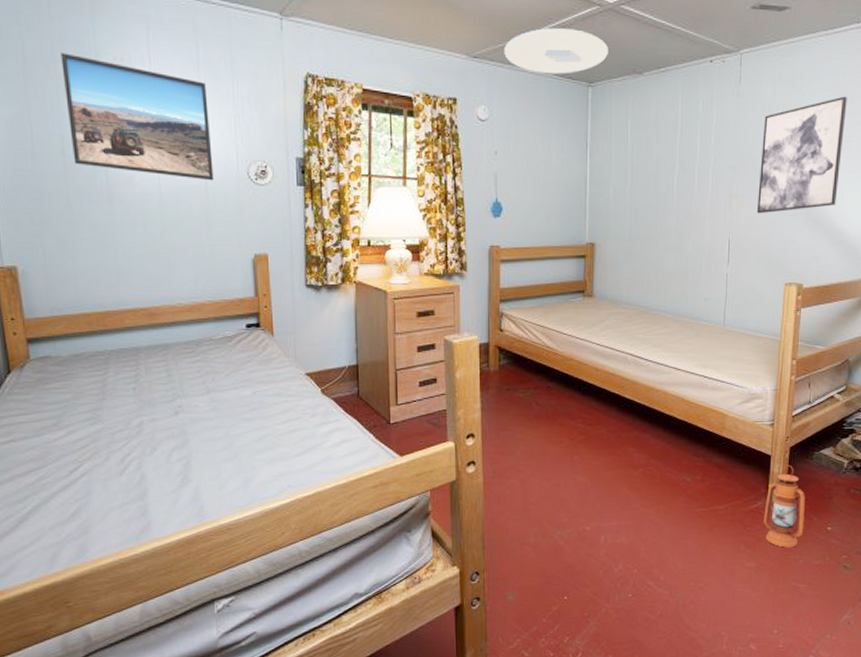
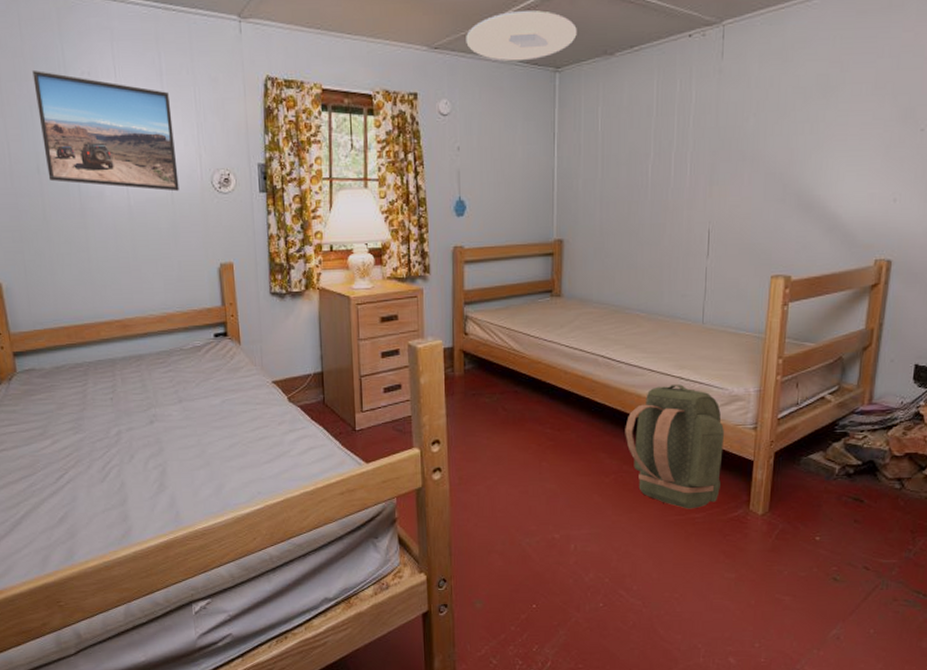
backpack: none [653,383,744,501] -> present [625,385,724,509]
wall art: present [756,96,847,214] -> none [739,65,845,201]
lantern: present [764,465,805,548] -> none [745,471,791,558]

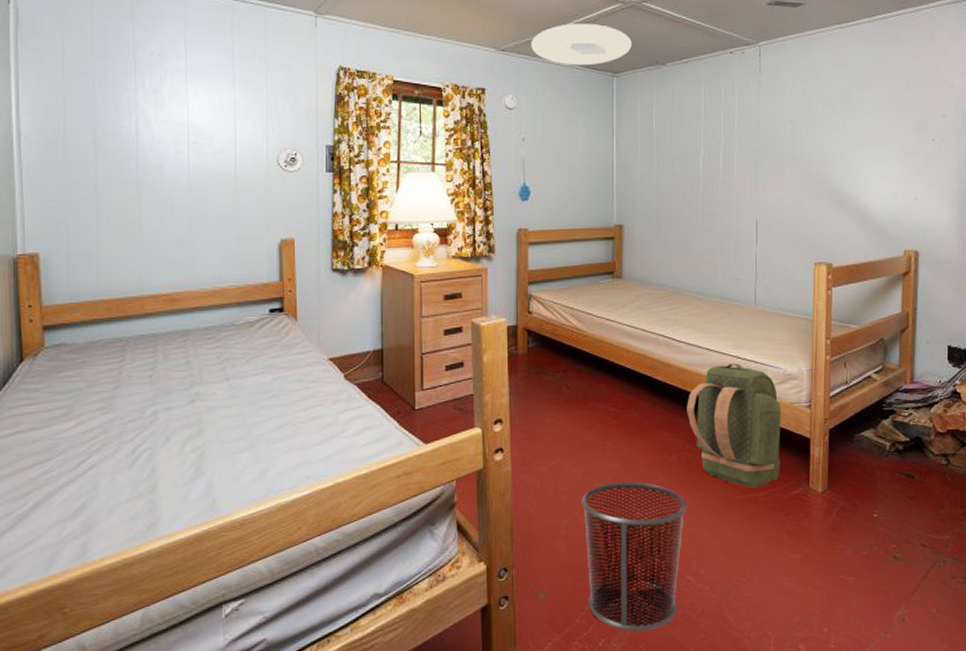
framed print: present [32,69,179,192] -> none [99,48,243,168]
waste bin: none [517,501,622,640] -> present [581,481,687,632]

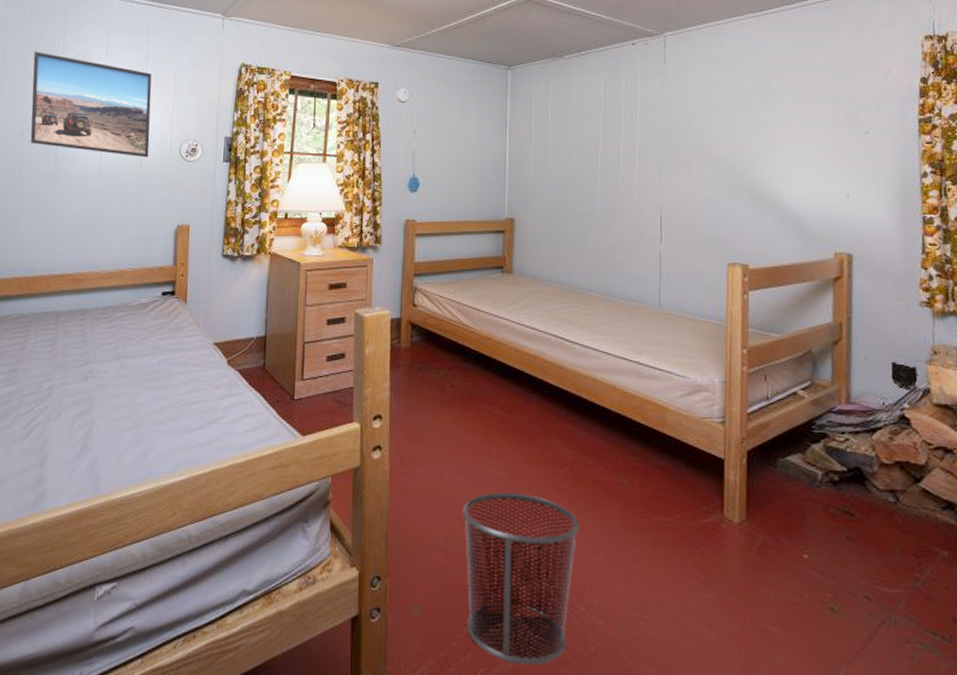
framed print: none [99,48,243,168] -> present [30,50,152,158]
ceiling light: present [531,24,632,66] -> none [425,19,528,59]
backpack: present [686,364,781,488] -> none [581,370,689,511]

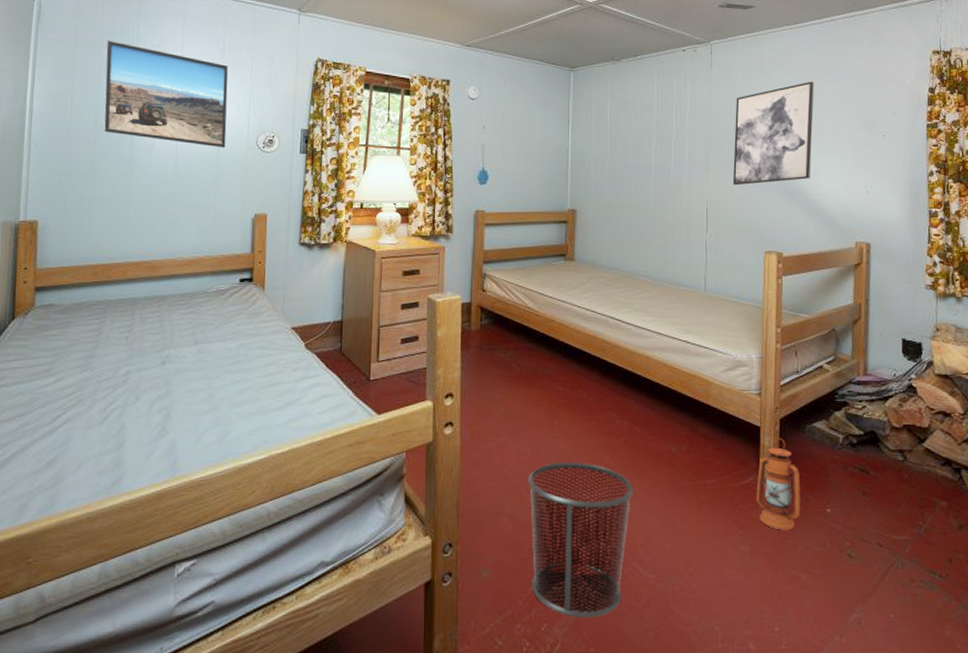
wall art: none [690,73,784,191] -> present [732,81,814,186]
lantern: none [720,472,773,577] -> present [756,438,801,531]

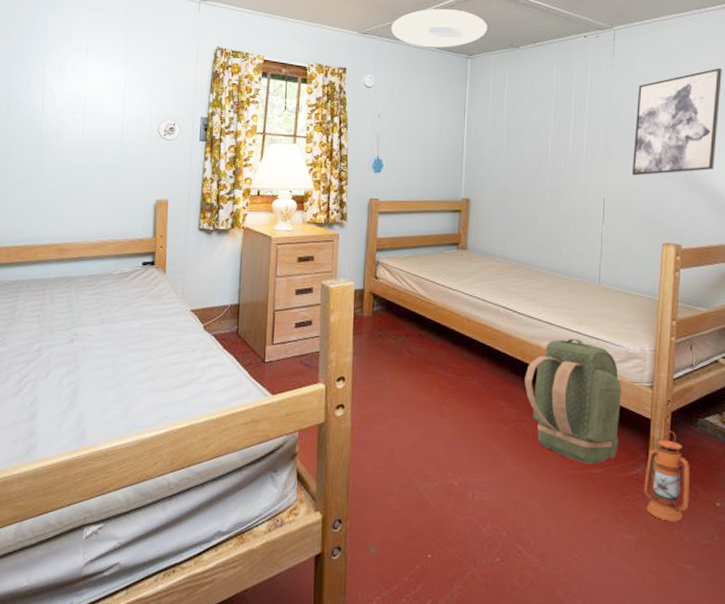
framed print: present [104,40,228,148] -> none [15,30,132,136]
ceiling light: none [494,23,589,61] -> present [391,9,487,48]
waste bin: present [528,462,634,618] -> none [416,446,520,597]
backpack: none [635,348,730,475] -> present [524,339,621,464]

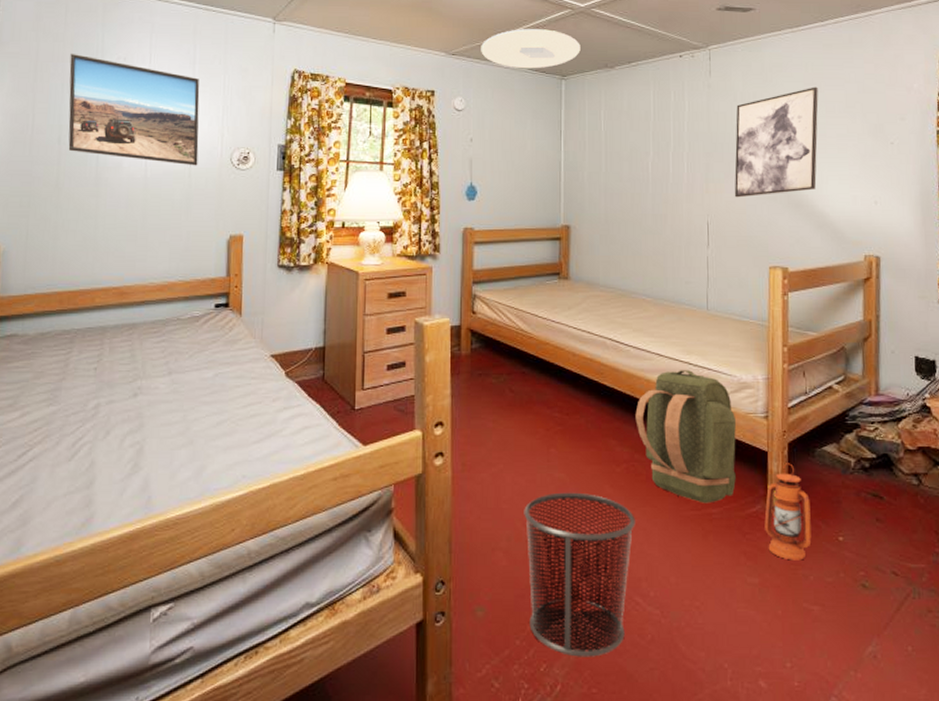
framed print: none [15,30,132,136] -> present [68,53,200,166]
waste bin: none [416,446,520,597] -> present [524,492,636,657]

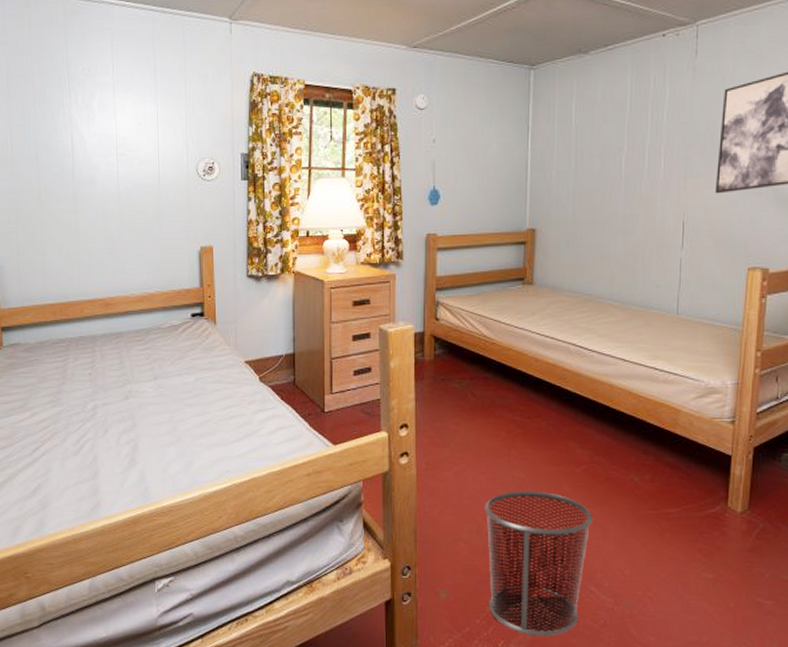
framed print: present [68,53,200,166] -> none [38,66,166,179]
ceiling light: present [481,29,581,69] -> none [444,12,552,60]
backpack: present [635,370,736,504] -> none [597,375,700,504]
lantern: present [764,463,812,560] -> none [723,467,772,559]

